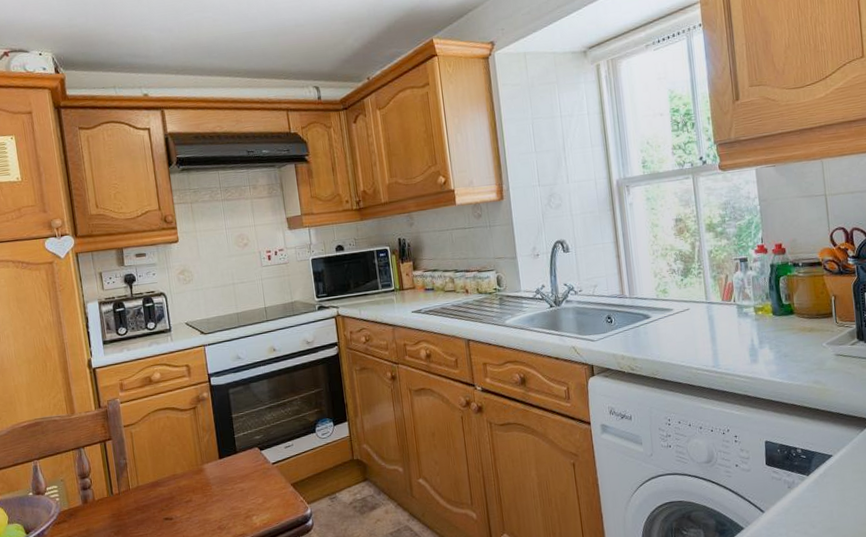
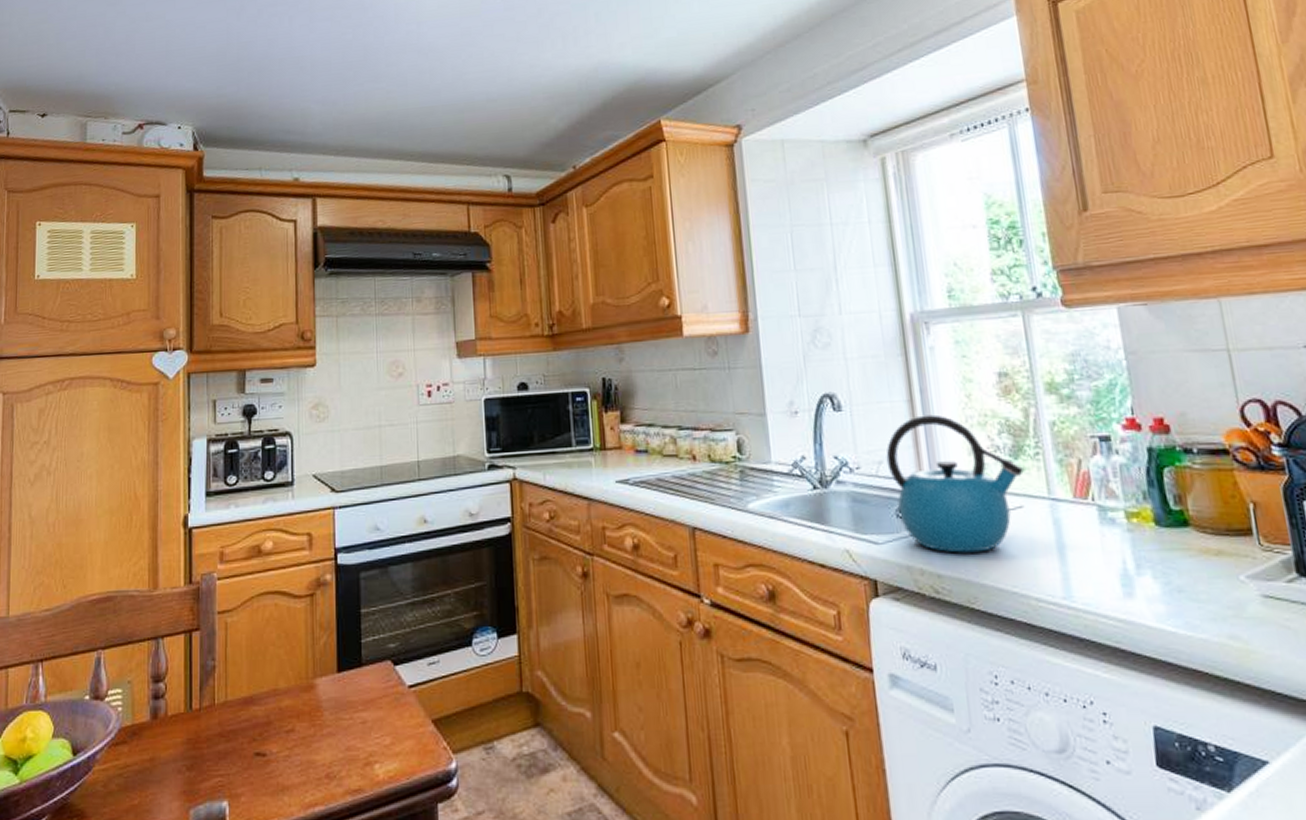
kettle: none [599,250,691,343] -> present [886,414,1025,553]

